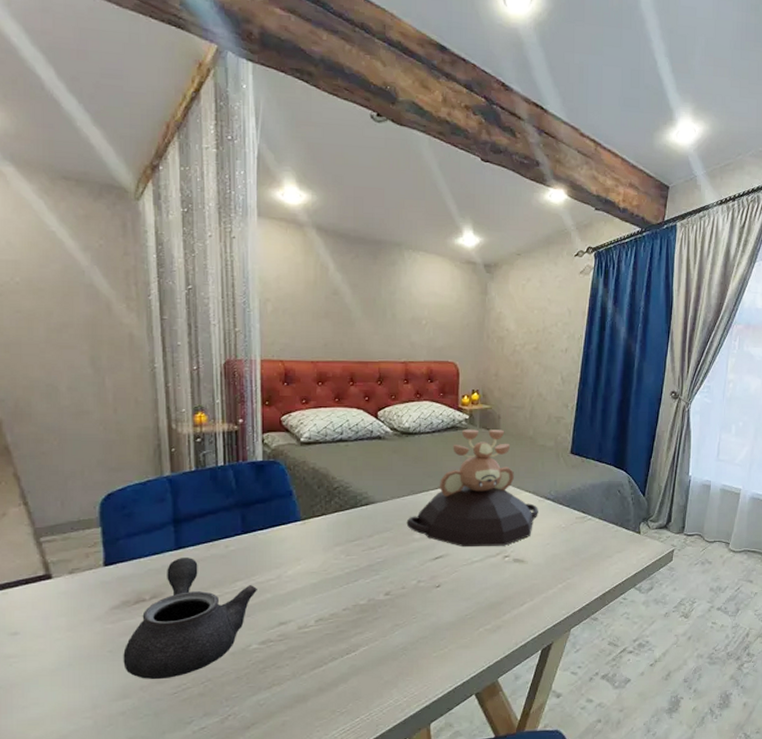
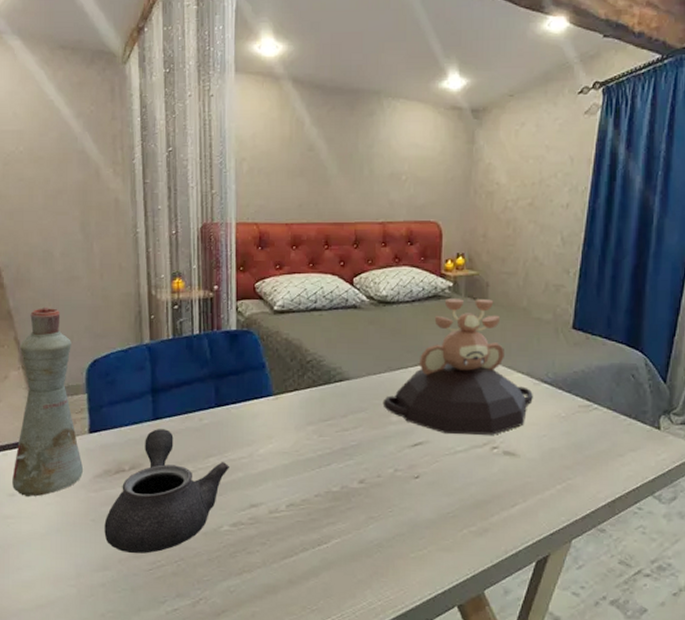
bottle: none [14,441,99,635] -> present [12,306,84,498]

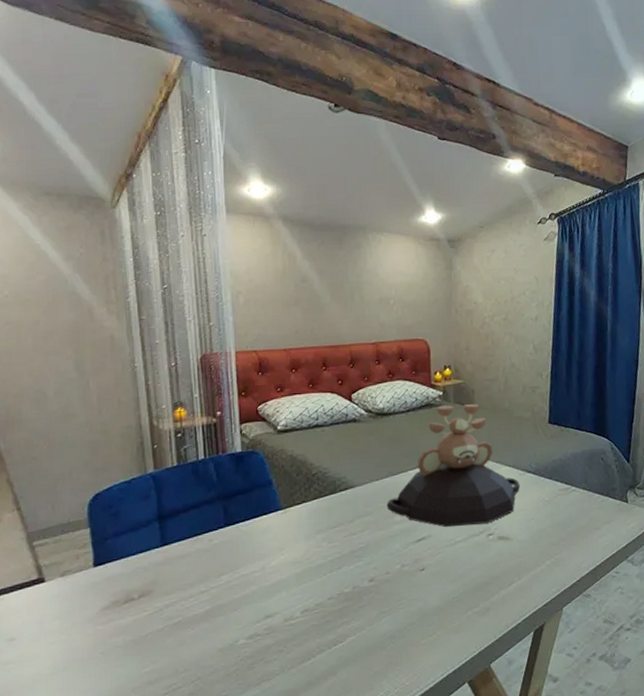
bottle: present [12,306,84,498] -> none [11,446,90,640]
teapot: present [104,429,229,554] -> none [115,553,242,680]

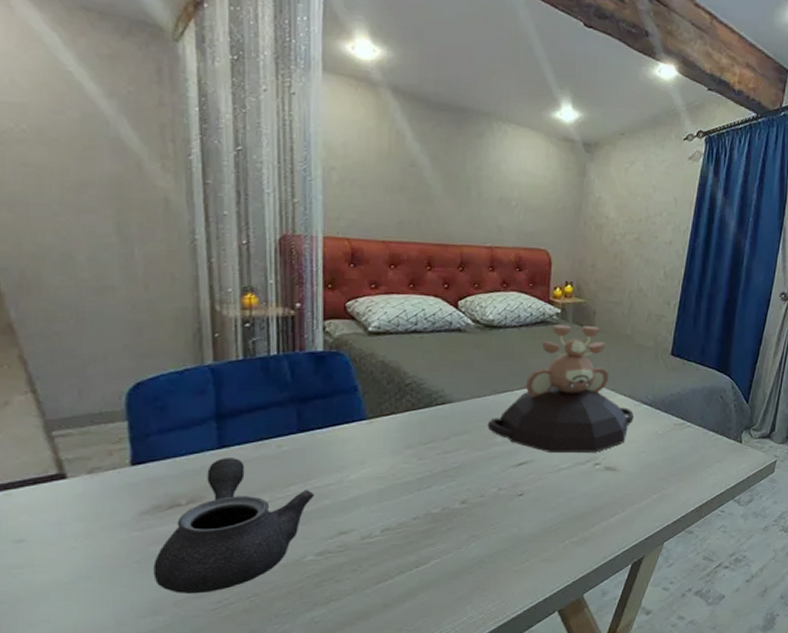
teapot: none [115,553,242,680] -> present [153,458,314,594]

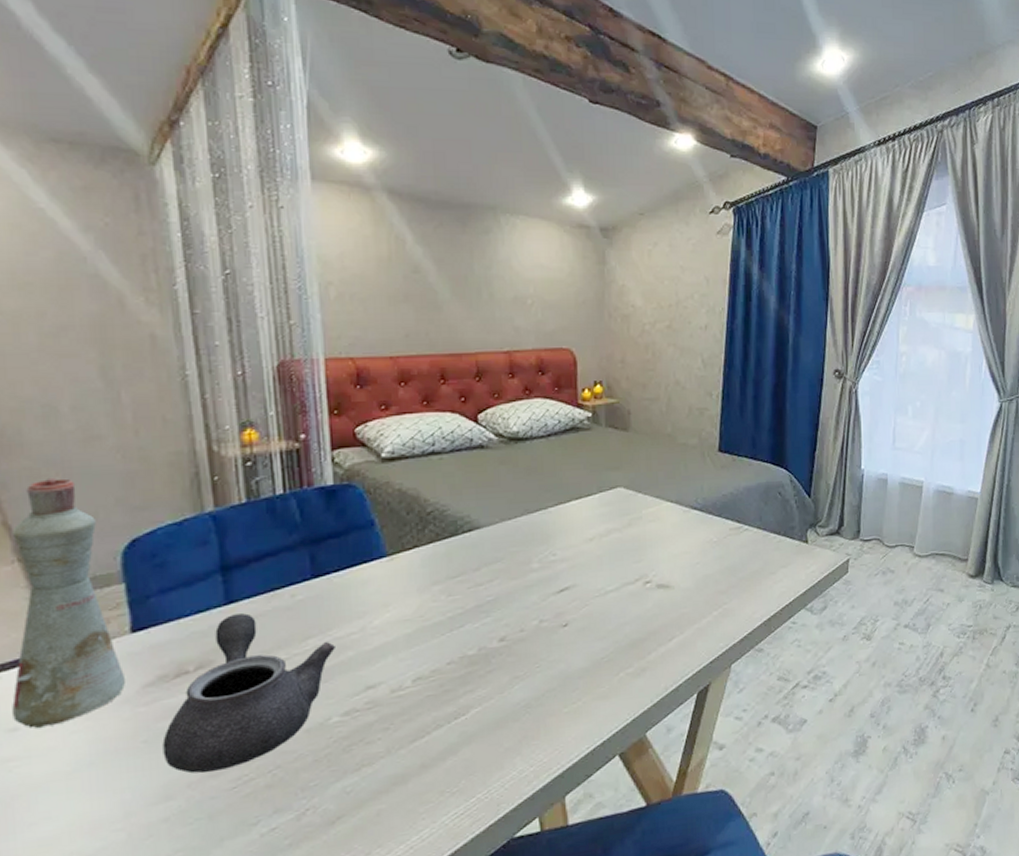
bottle: none [19,320,124,543] -> present [11,477,127,729]
decorative bowl: present [487,324,634,454] -> none [521,428,684,575]

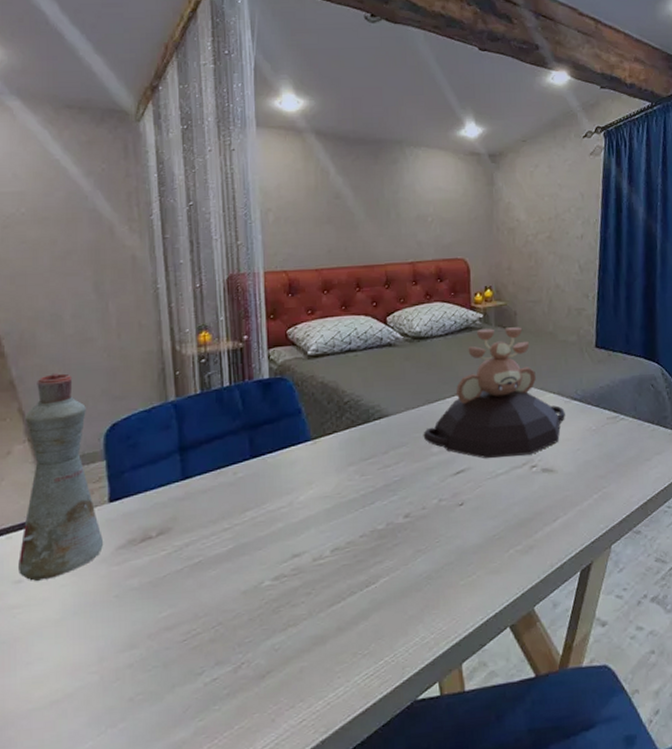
teapot: present [162,613,335,774] -> none [130,488,268,626]
decorative bowl: none [521,428,684,575] -> present [423,327,565,459]

